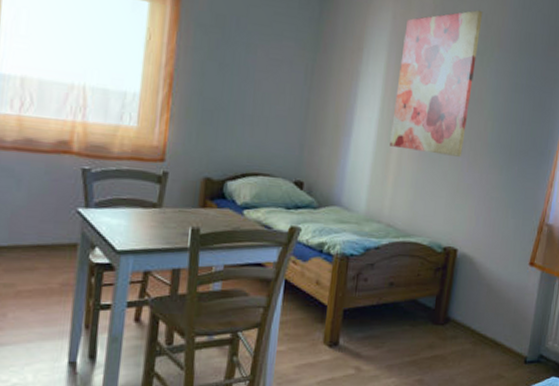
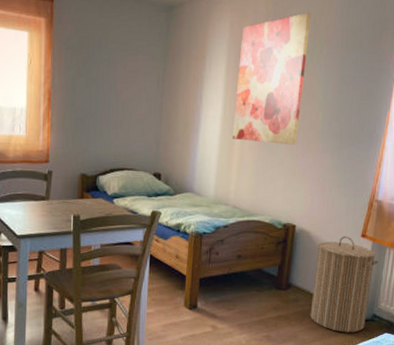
laundry hamper: none [469,263,547,376] -> present [310,236,378,333]

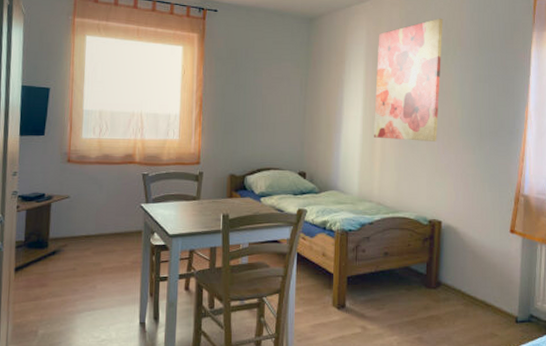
laundry hamper: present [310,236,378,333] -> none [463,232,530,335]

